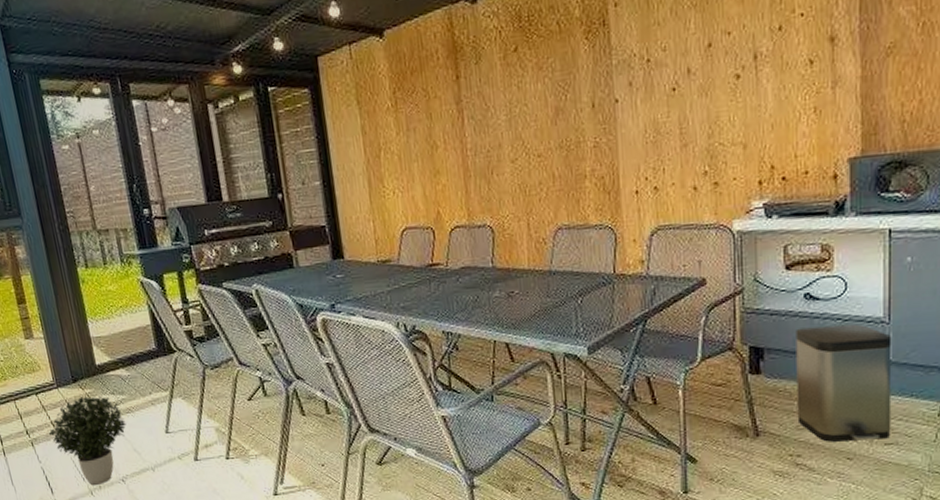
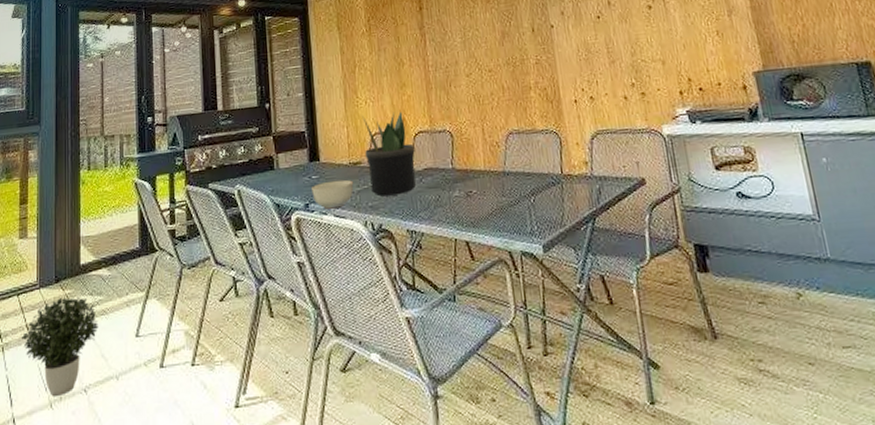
bowl: none [337,278,384,310] -> present [312,179,354,209]
planter: none [390,203,452,297] -> present [362,111,416,197]
pedal bin: present [796,324,892,442] -> none [734,221,846,345]

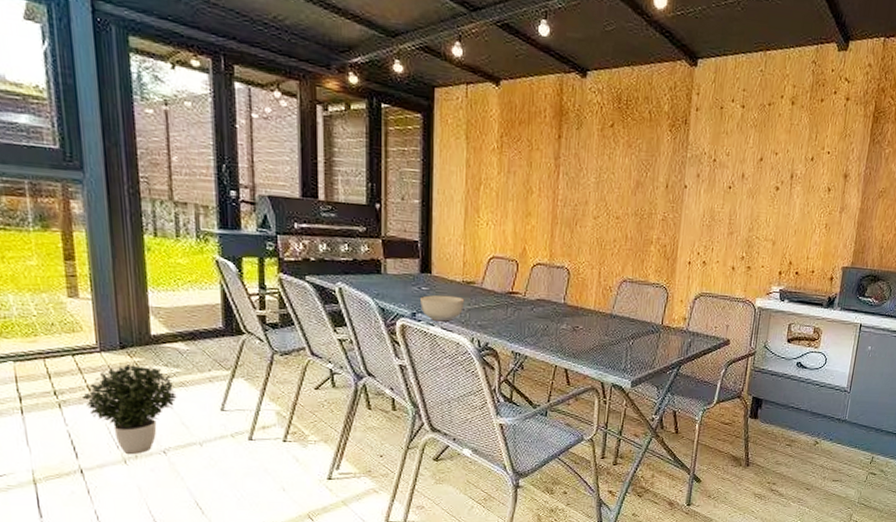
planter: present [362,111,416,197] -> none [480,236,531,319]

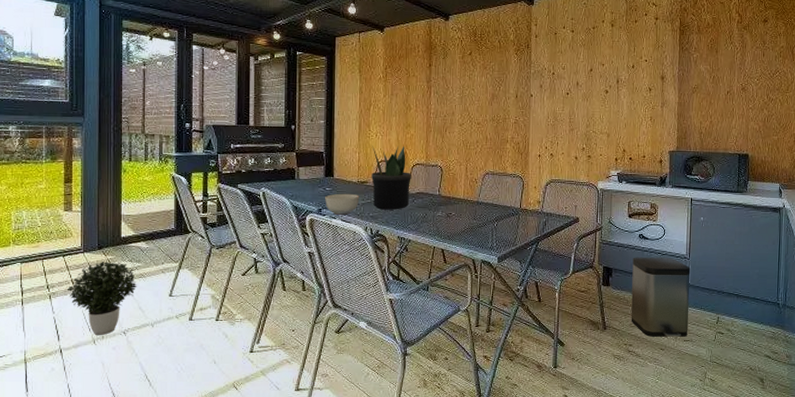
planter: none [480,236,531,319] -> present [371,145,411,210]
pedal bin: none [777,388,850,477] -> present [631,257,691,337]

